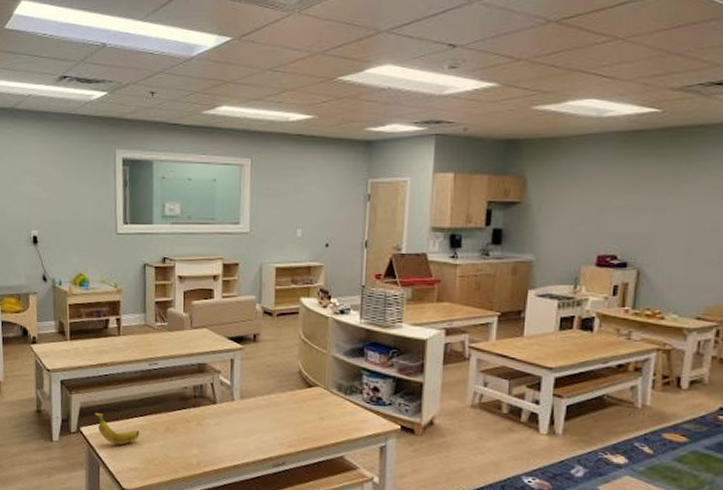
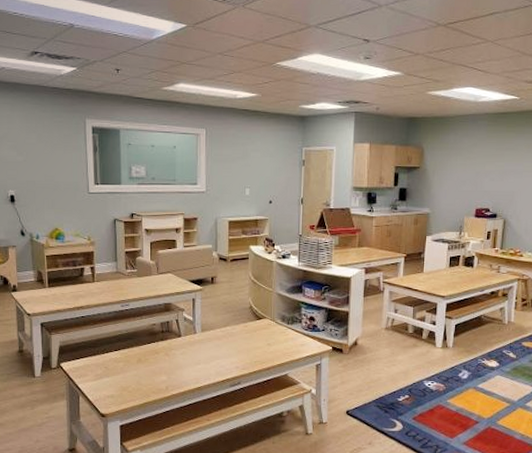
banana: present [94,413,140,445] -> none [73,350,115,377]

